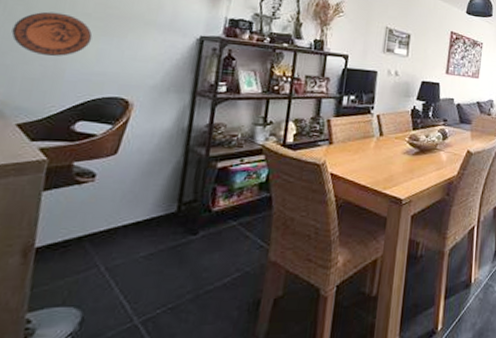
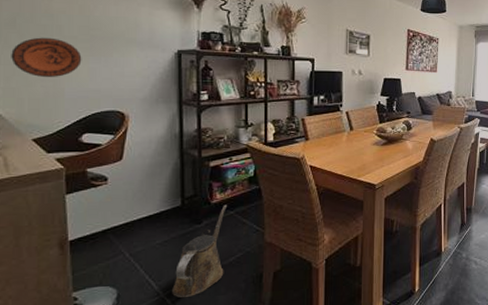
watering can: none [148,213,231,326] -> present [172,204,228,298]

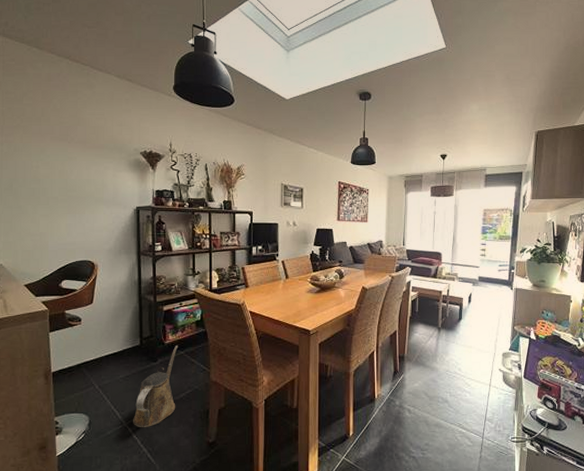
decorative plate: present [11,37,82,78] -> none [9,199,61,233]

